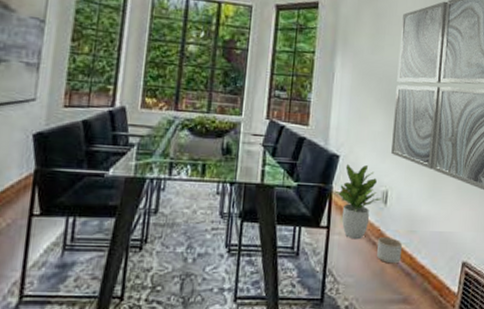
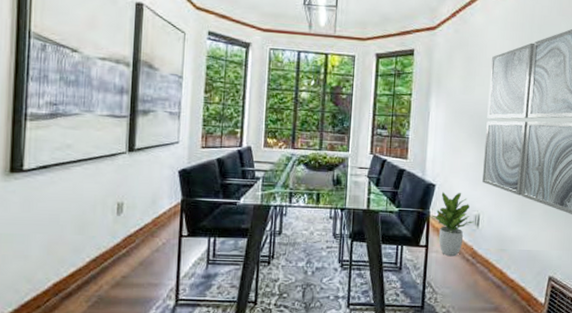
planter: present [376,236,402,264] -> none [470,254,493,278]

